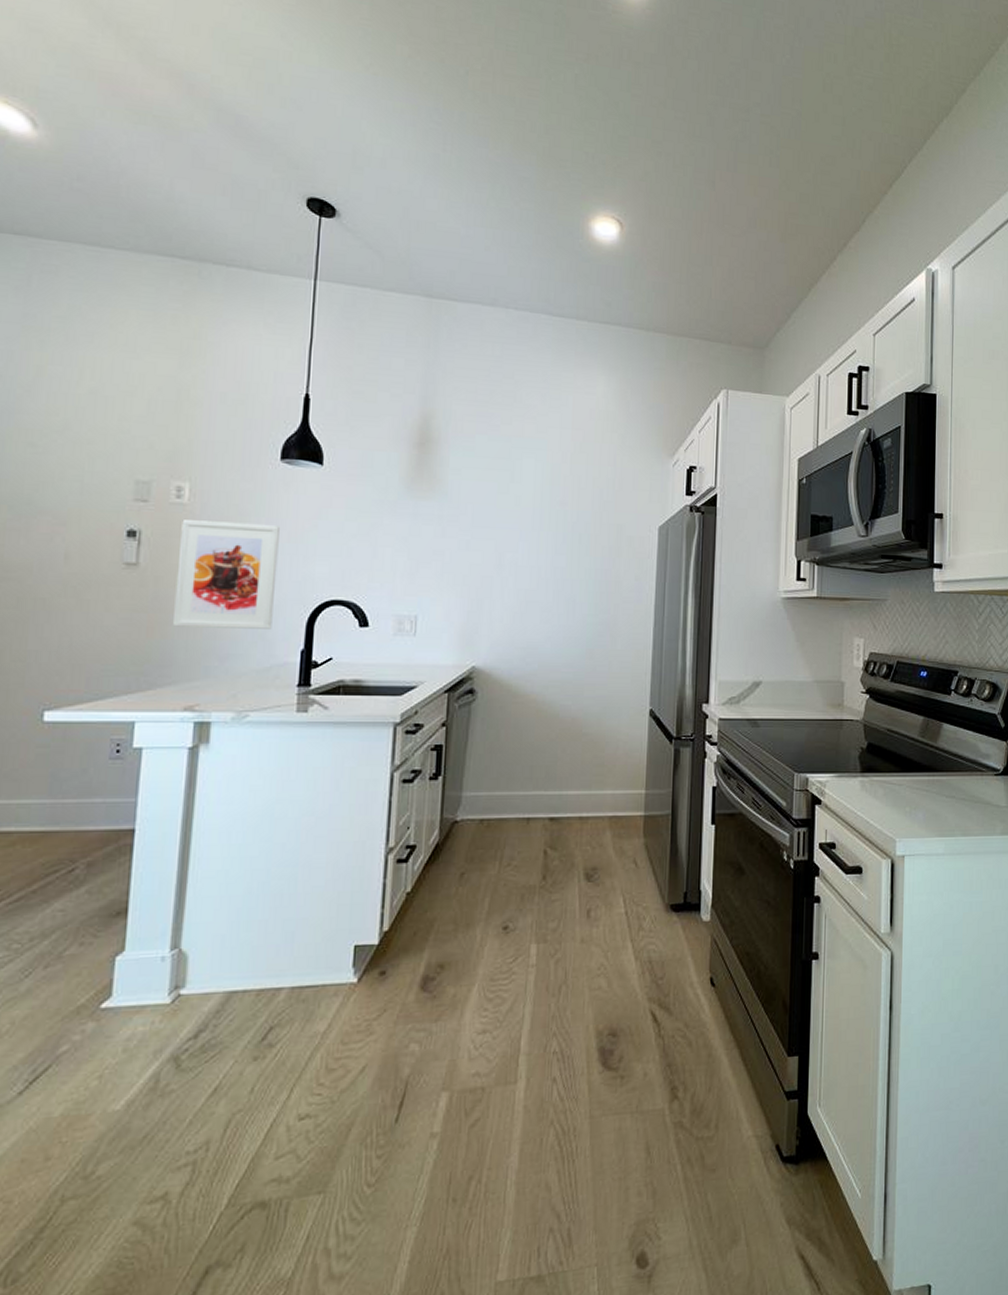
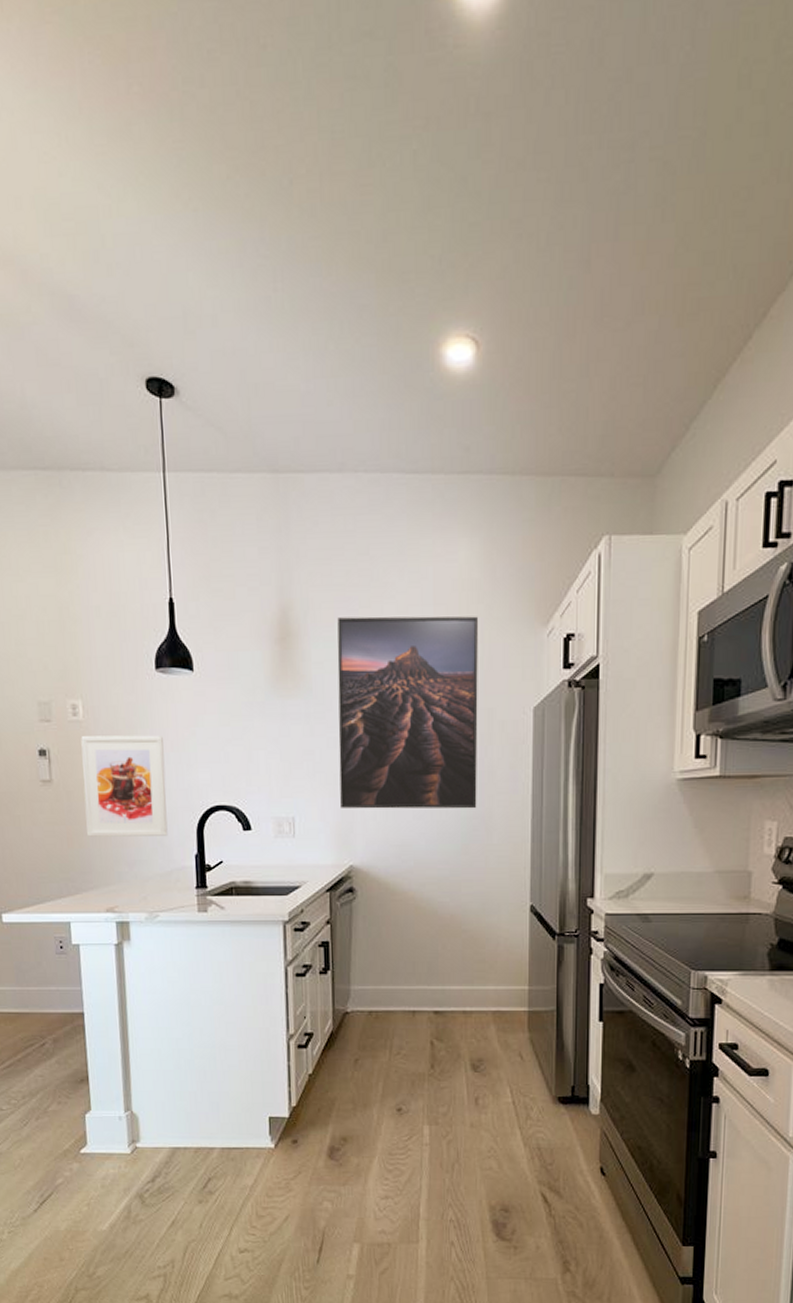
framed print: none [467,430,611,616] -> present [337,616,478,809]

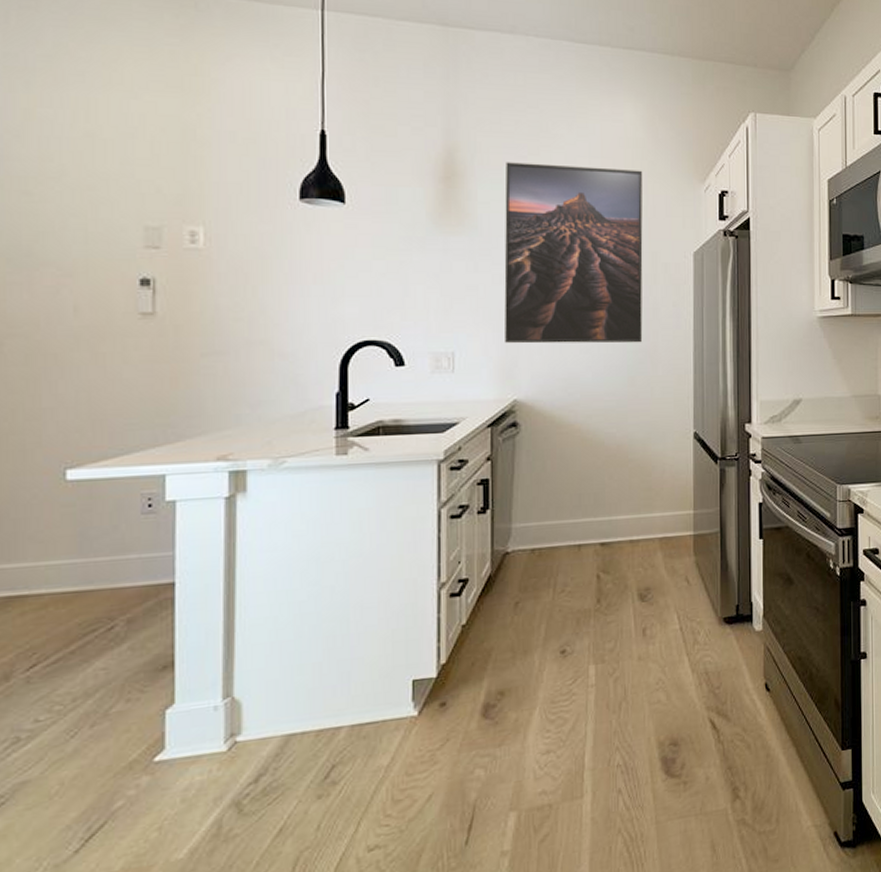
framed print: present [81,735,168,837] -> none [196,266,305,376]

